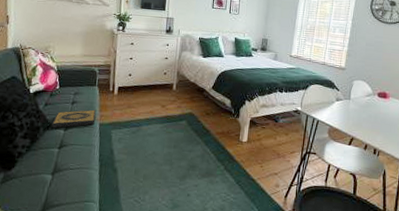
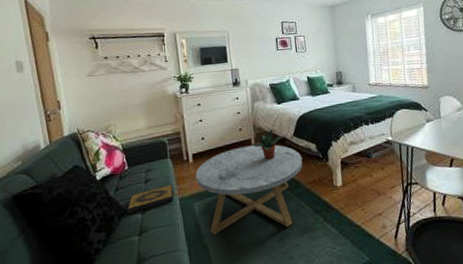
coffee table: none [117,89,216,168] -> present [195,145,303,235]
potted plant: none [172,78,201,106] -> present [251,128,282,160]

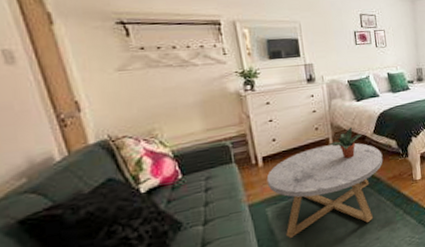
hardback book: present [126,184,174,214] -> none [183,190,242,228]

